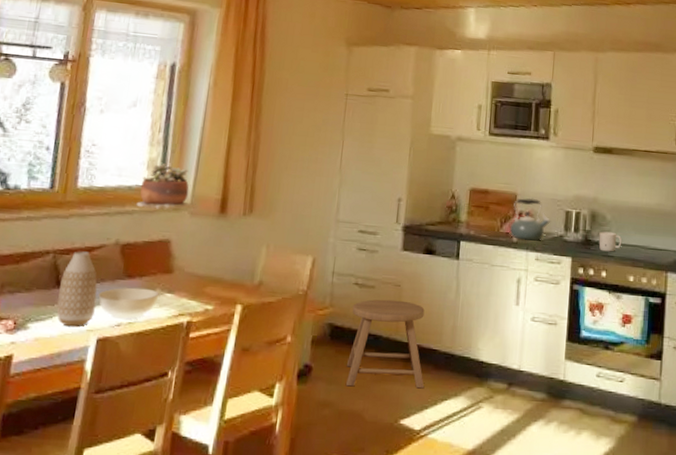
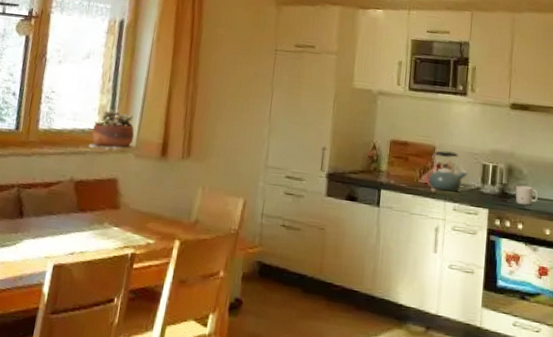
vase: present [56,251,98,326] -> none [19,186,55,253]
bowl: present [98,287,160,320] -> none [55,220,108,249]
stool: present [345,299,425,389] -> none [273,241,347,327]

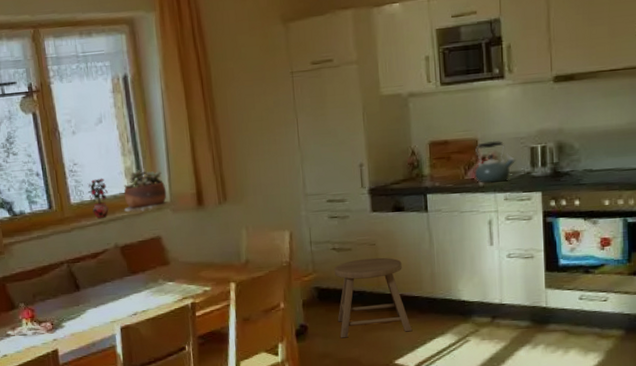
potted flower: none [57,110,78,150] -> present [87,178,109,219]
stool: none [273,241,347,327] -> present [334,257,413,338]
mug: present [515,185,539,206] -> none [568,160,594,181]

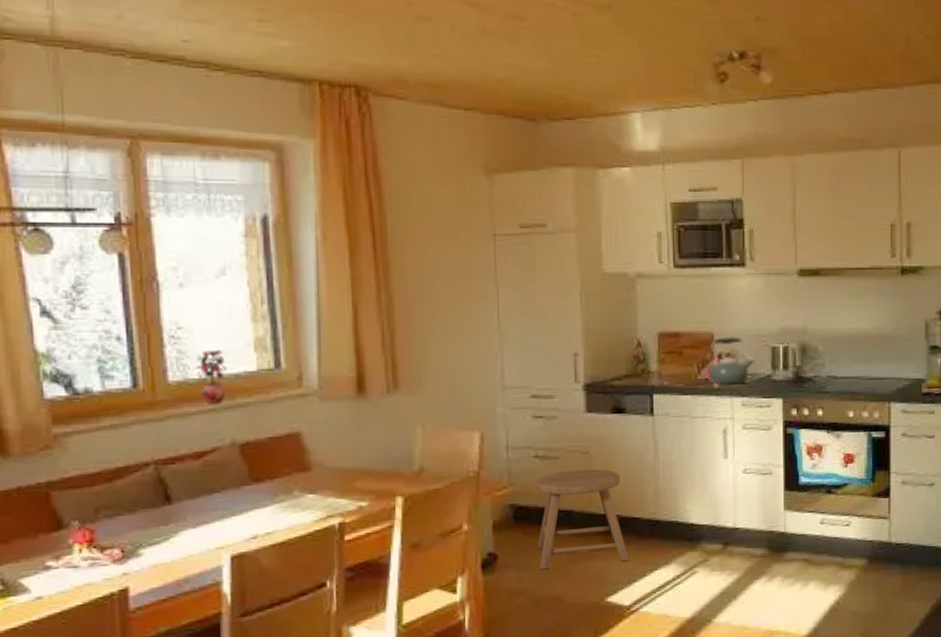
succulent plant: present [120,170,177,213] -> none [243,342,327,399]

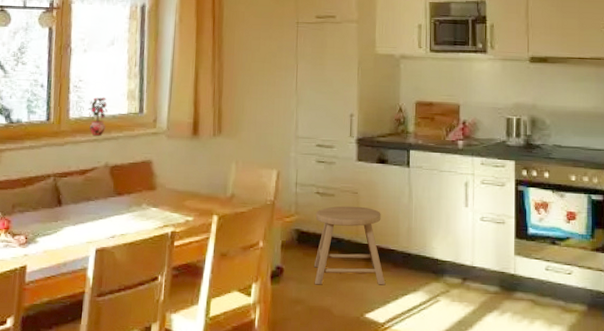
kettle: present [709,336,756,386] -> none [455,107,494,148]

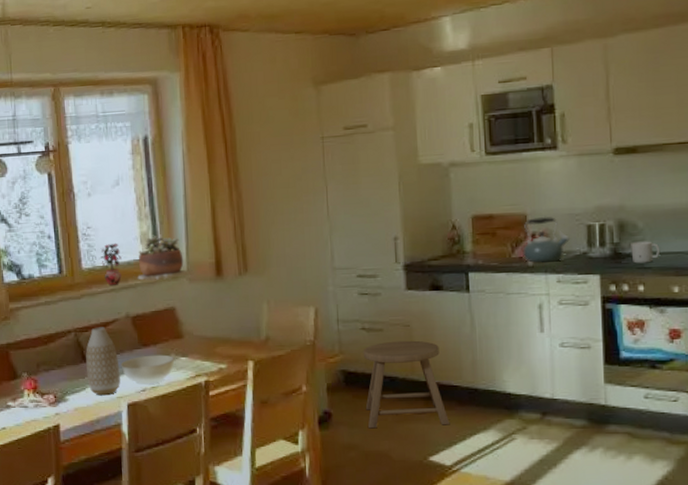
vase: none [60,174,93,239] -> present [86,327,121,395]
bowl: none [94,203,146,232] -> present [120,354,175,385]
succulent plant: none [116,94,173,135] -> present [133,236,194,281]
kettle: none [455,107,494,148] -> present [522,216,571,264]
mug: none [540,135,562,154] -> present [631,241,661,264]

